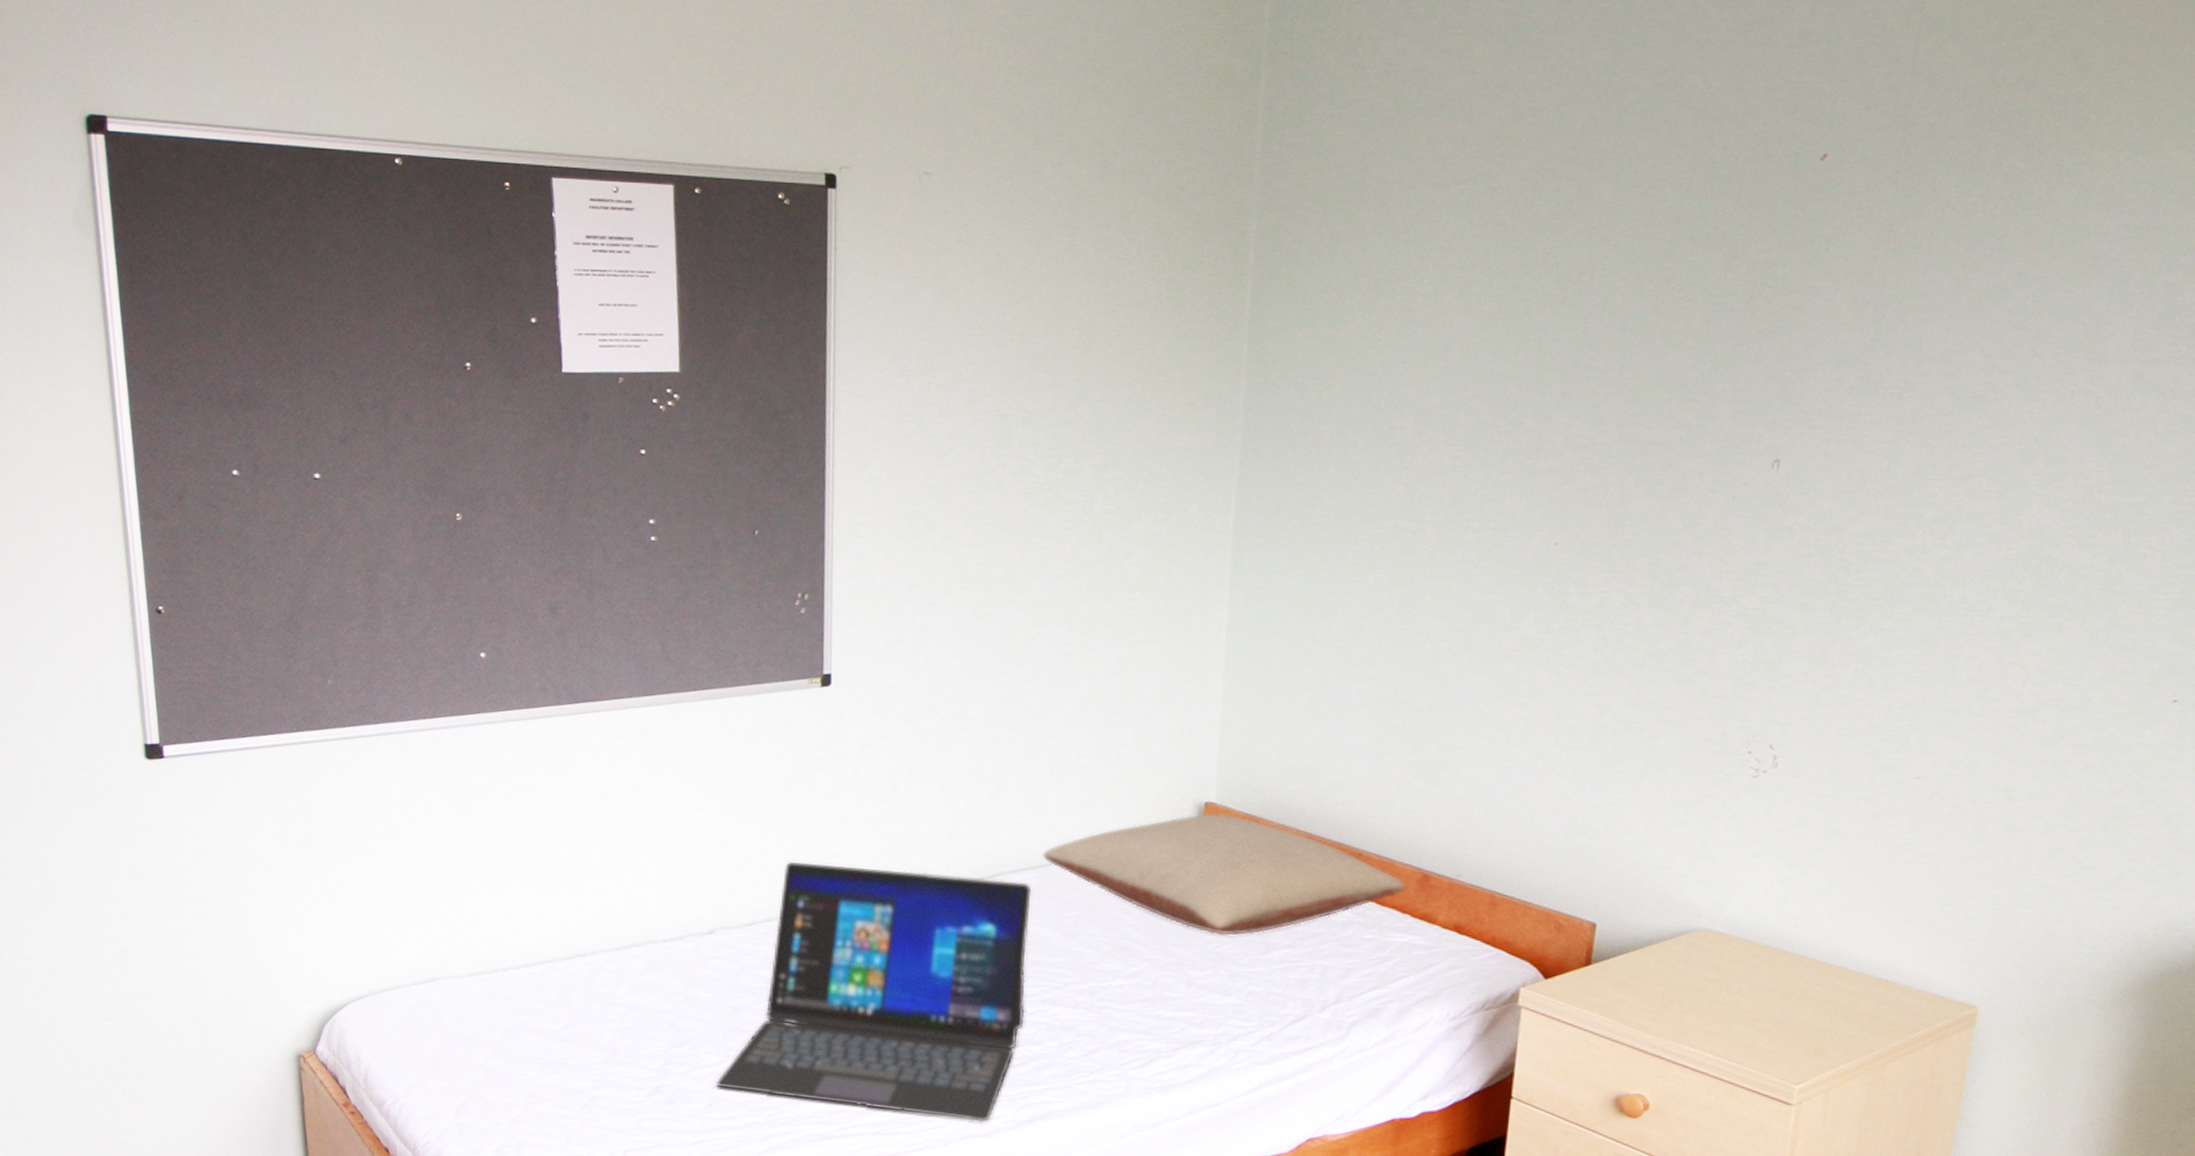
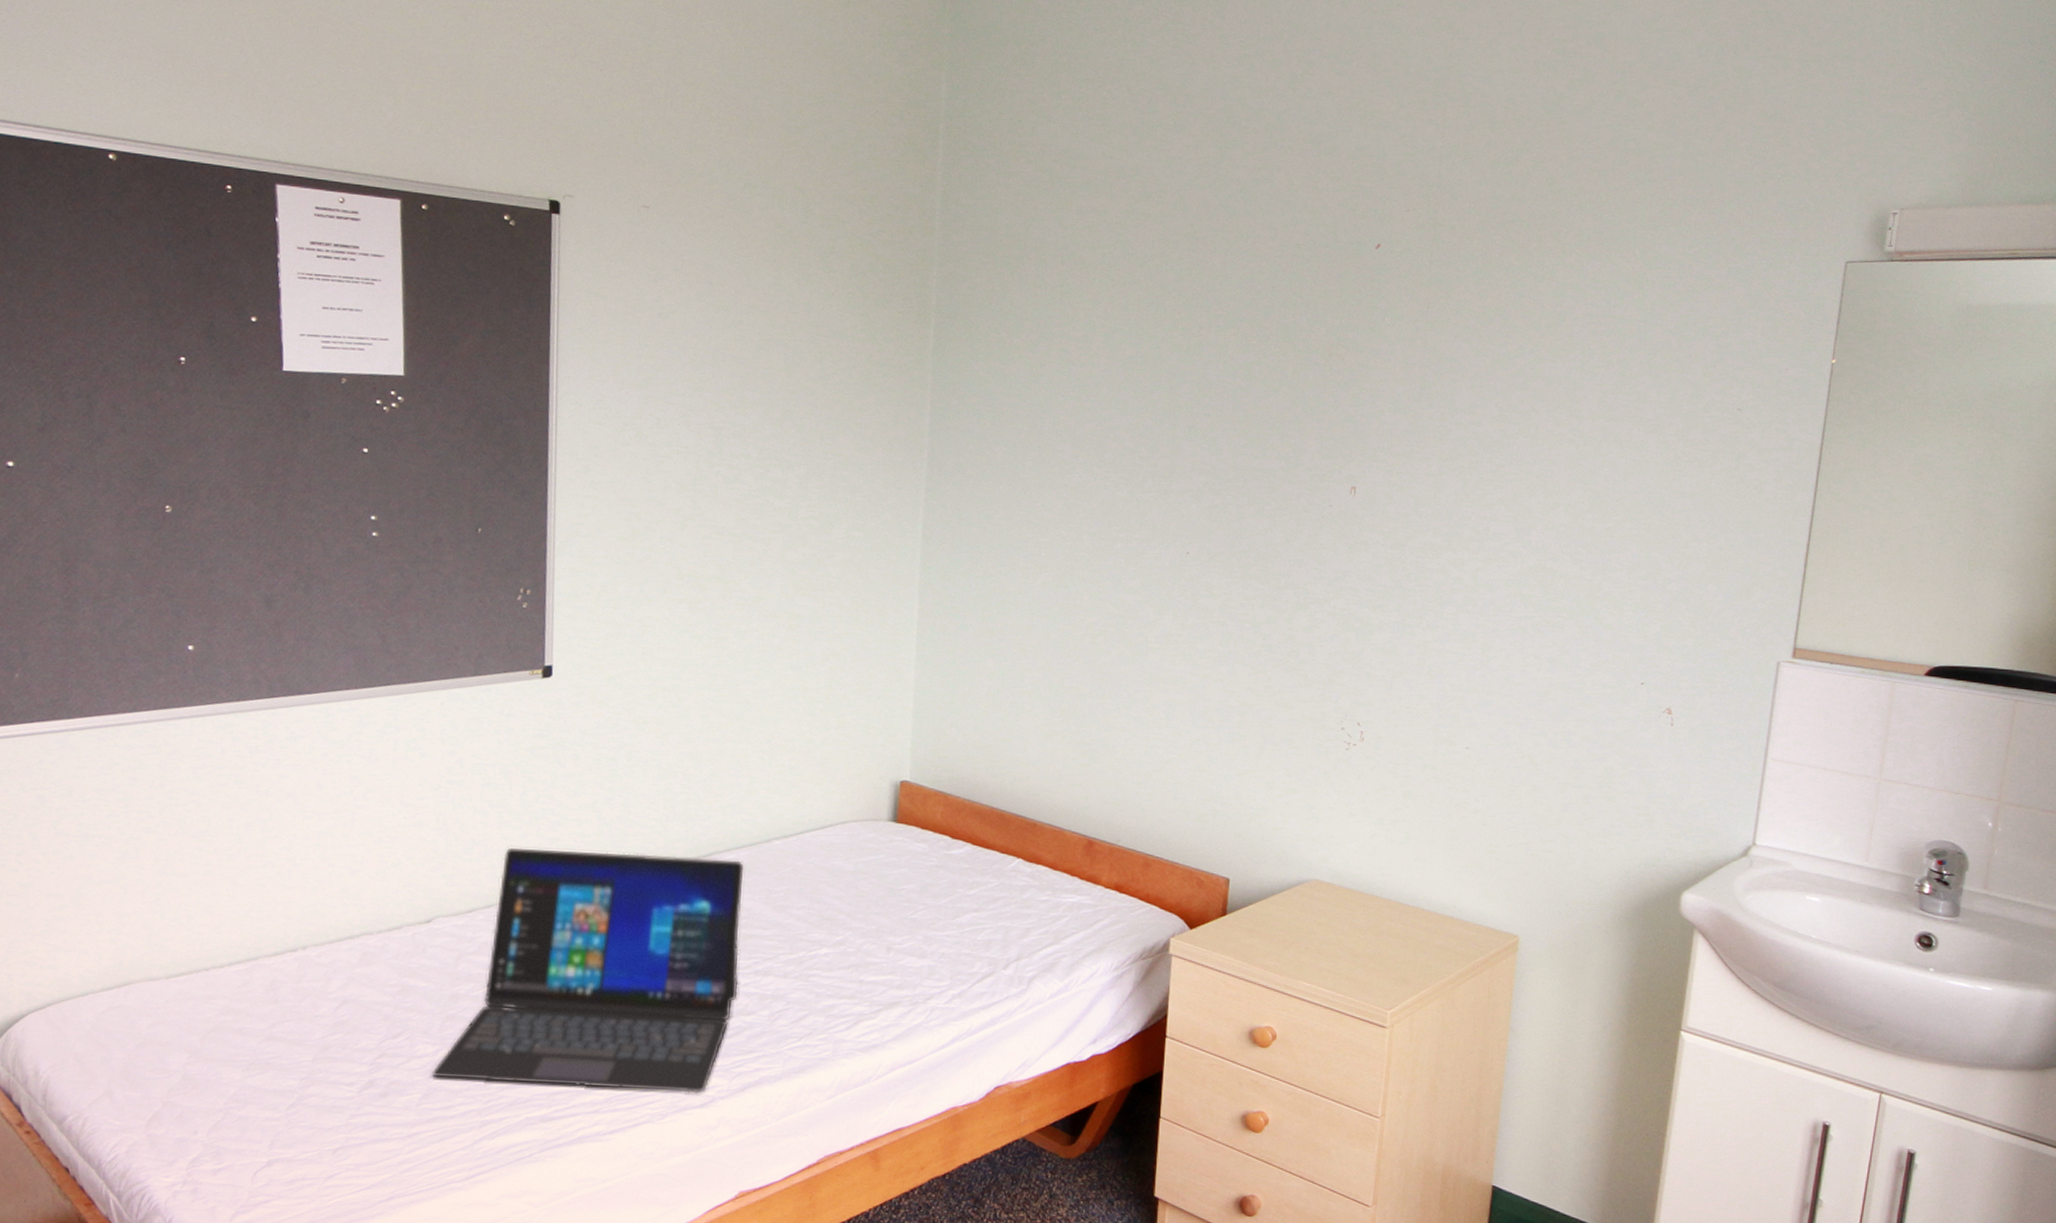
pillow: present [1042,813,1406,936] -> none [754,790,1074,903]

